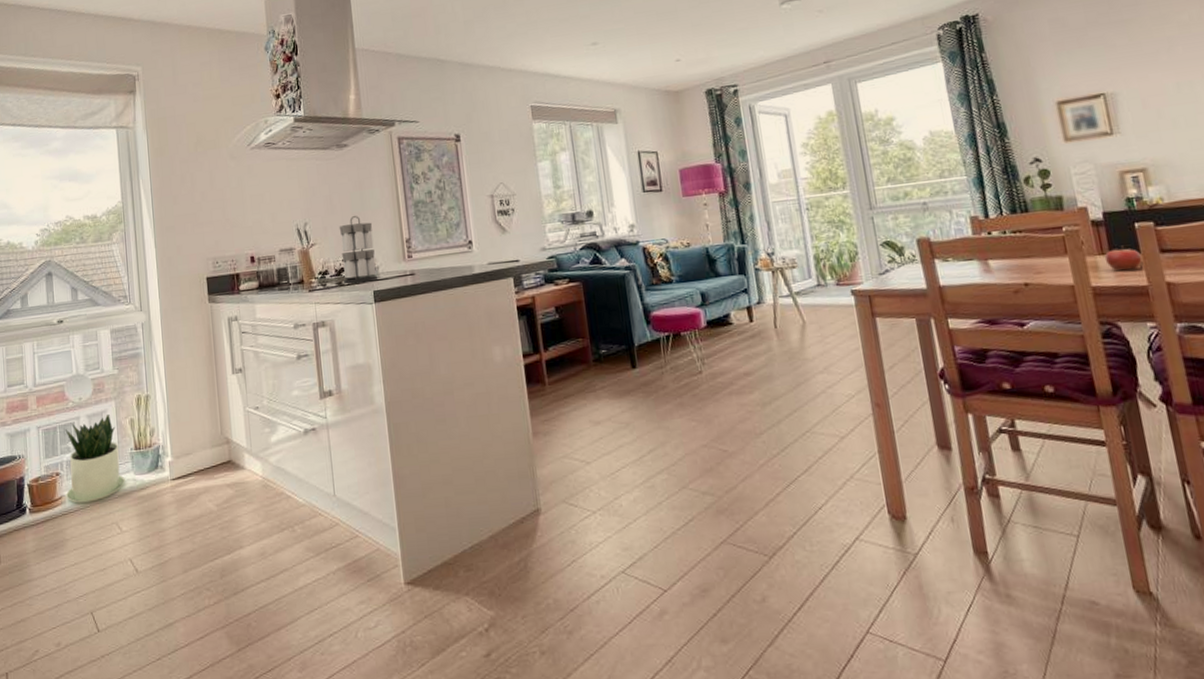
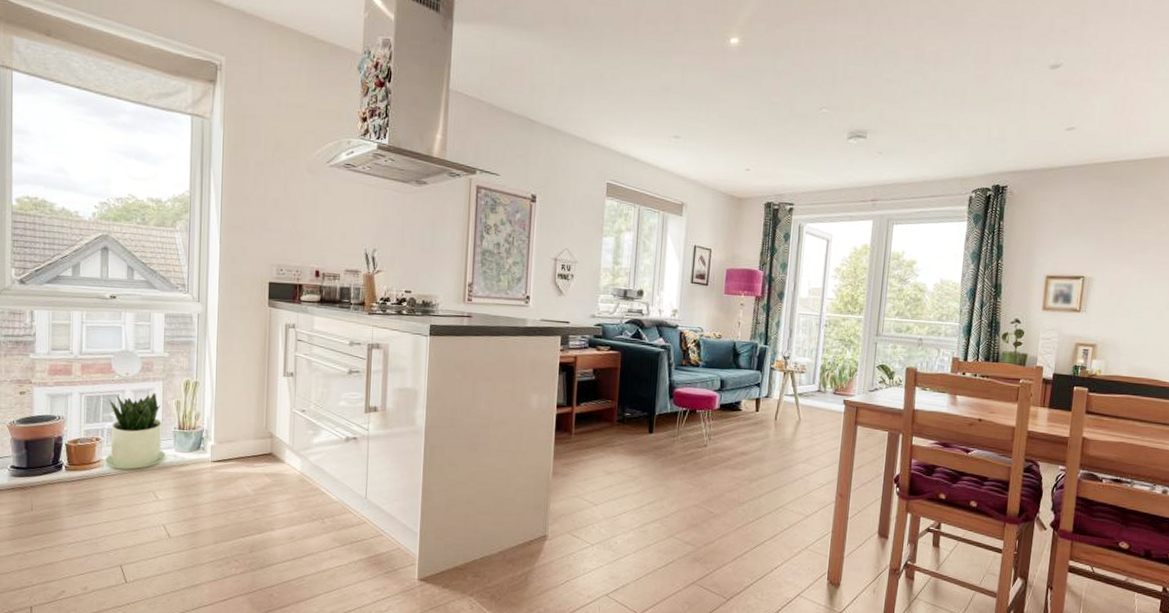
spice rack: present [339,215,378,285] -> none [402,251,439,316]
fruit: present [1104,245,1142,271] -> none [1043,402,1072,423]

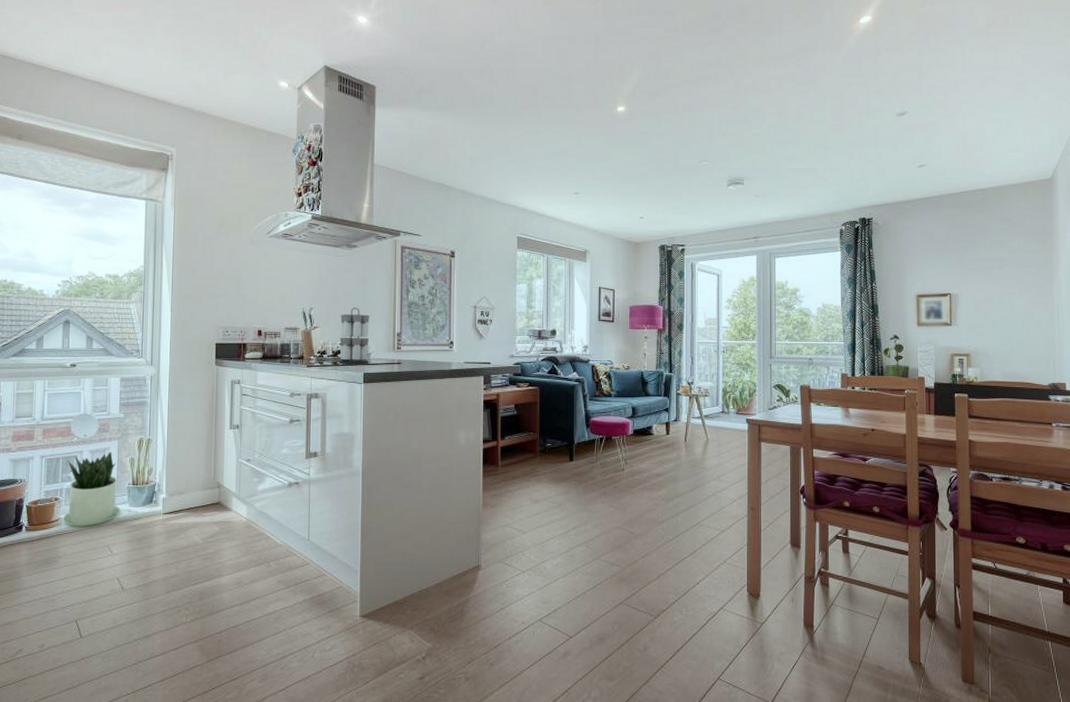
spice rack: none [402,251,439,316] -> present [338,307,370,365]

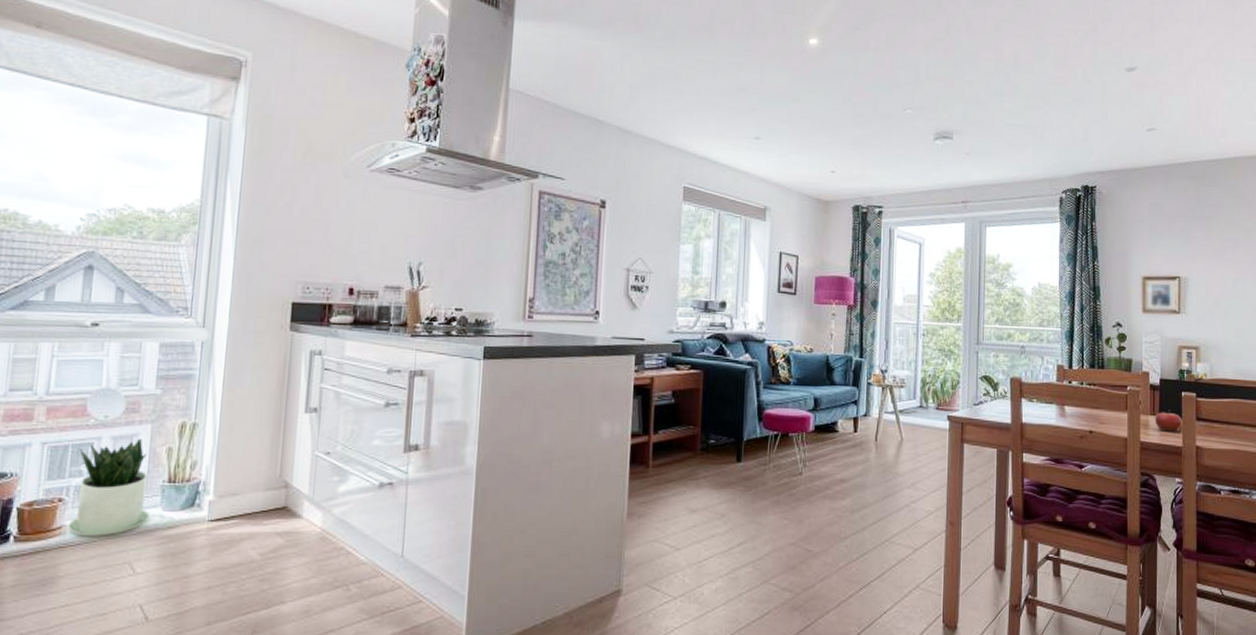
spice rack: present [338,307,370,365] -> none [451,263,496,336]
fruit: none [930,409,956,428] -> present [1154,409,1182,432]

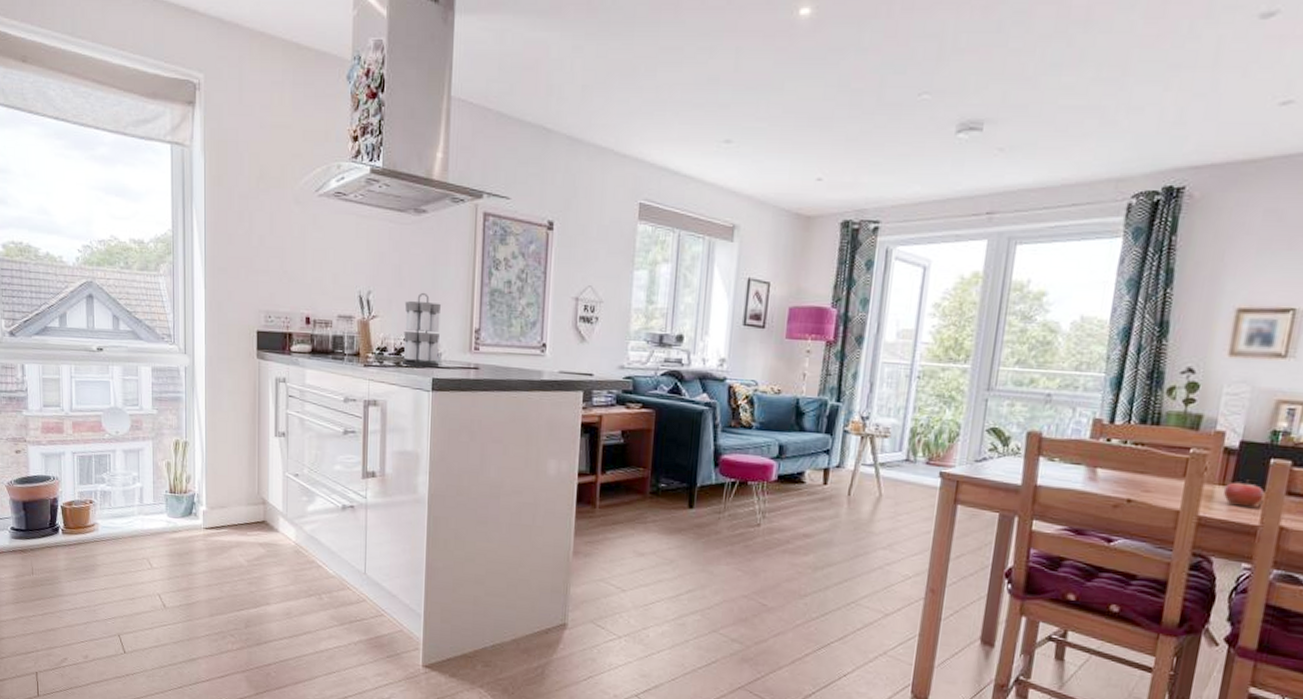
planter: present [68,439,150,536] -> none [99,453,158,535]
spice rack: none [451,263,496,336] -> present [401,292,442,368]

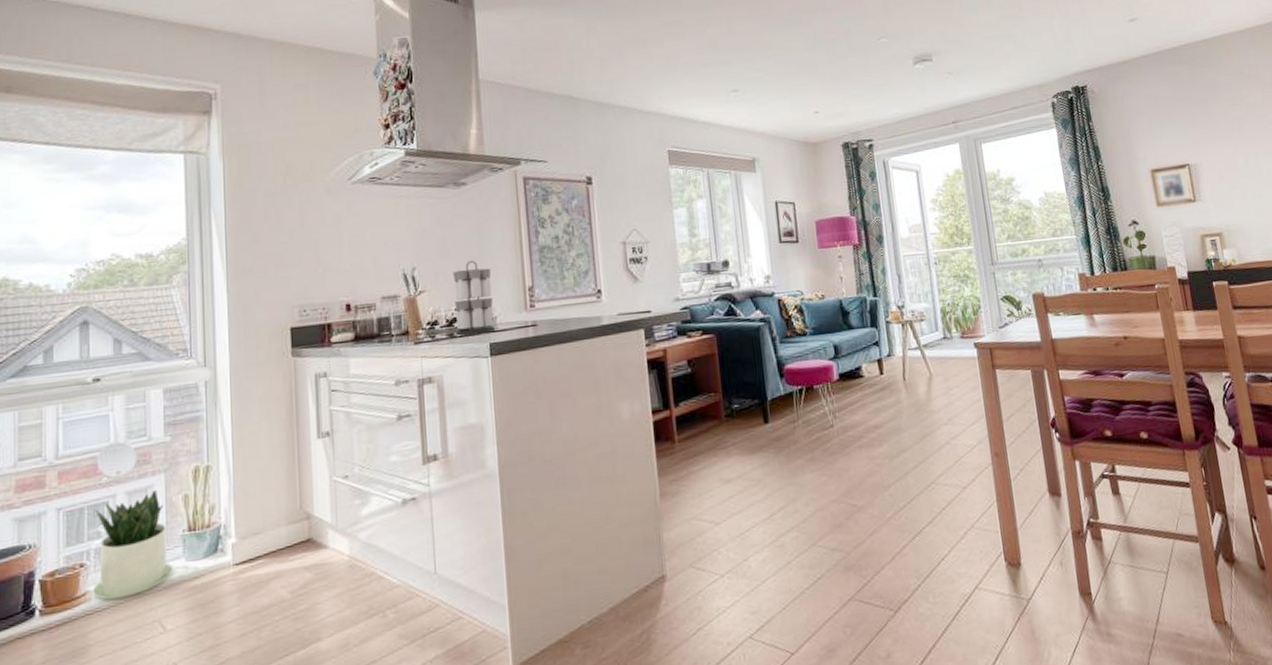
planter: none [99,453,158,535] -> present [93,490,173,600]
fruit: present [1223,479,1265,507] -> none [1188,302,1219,326]

